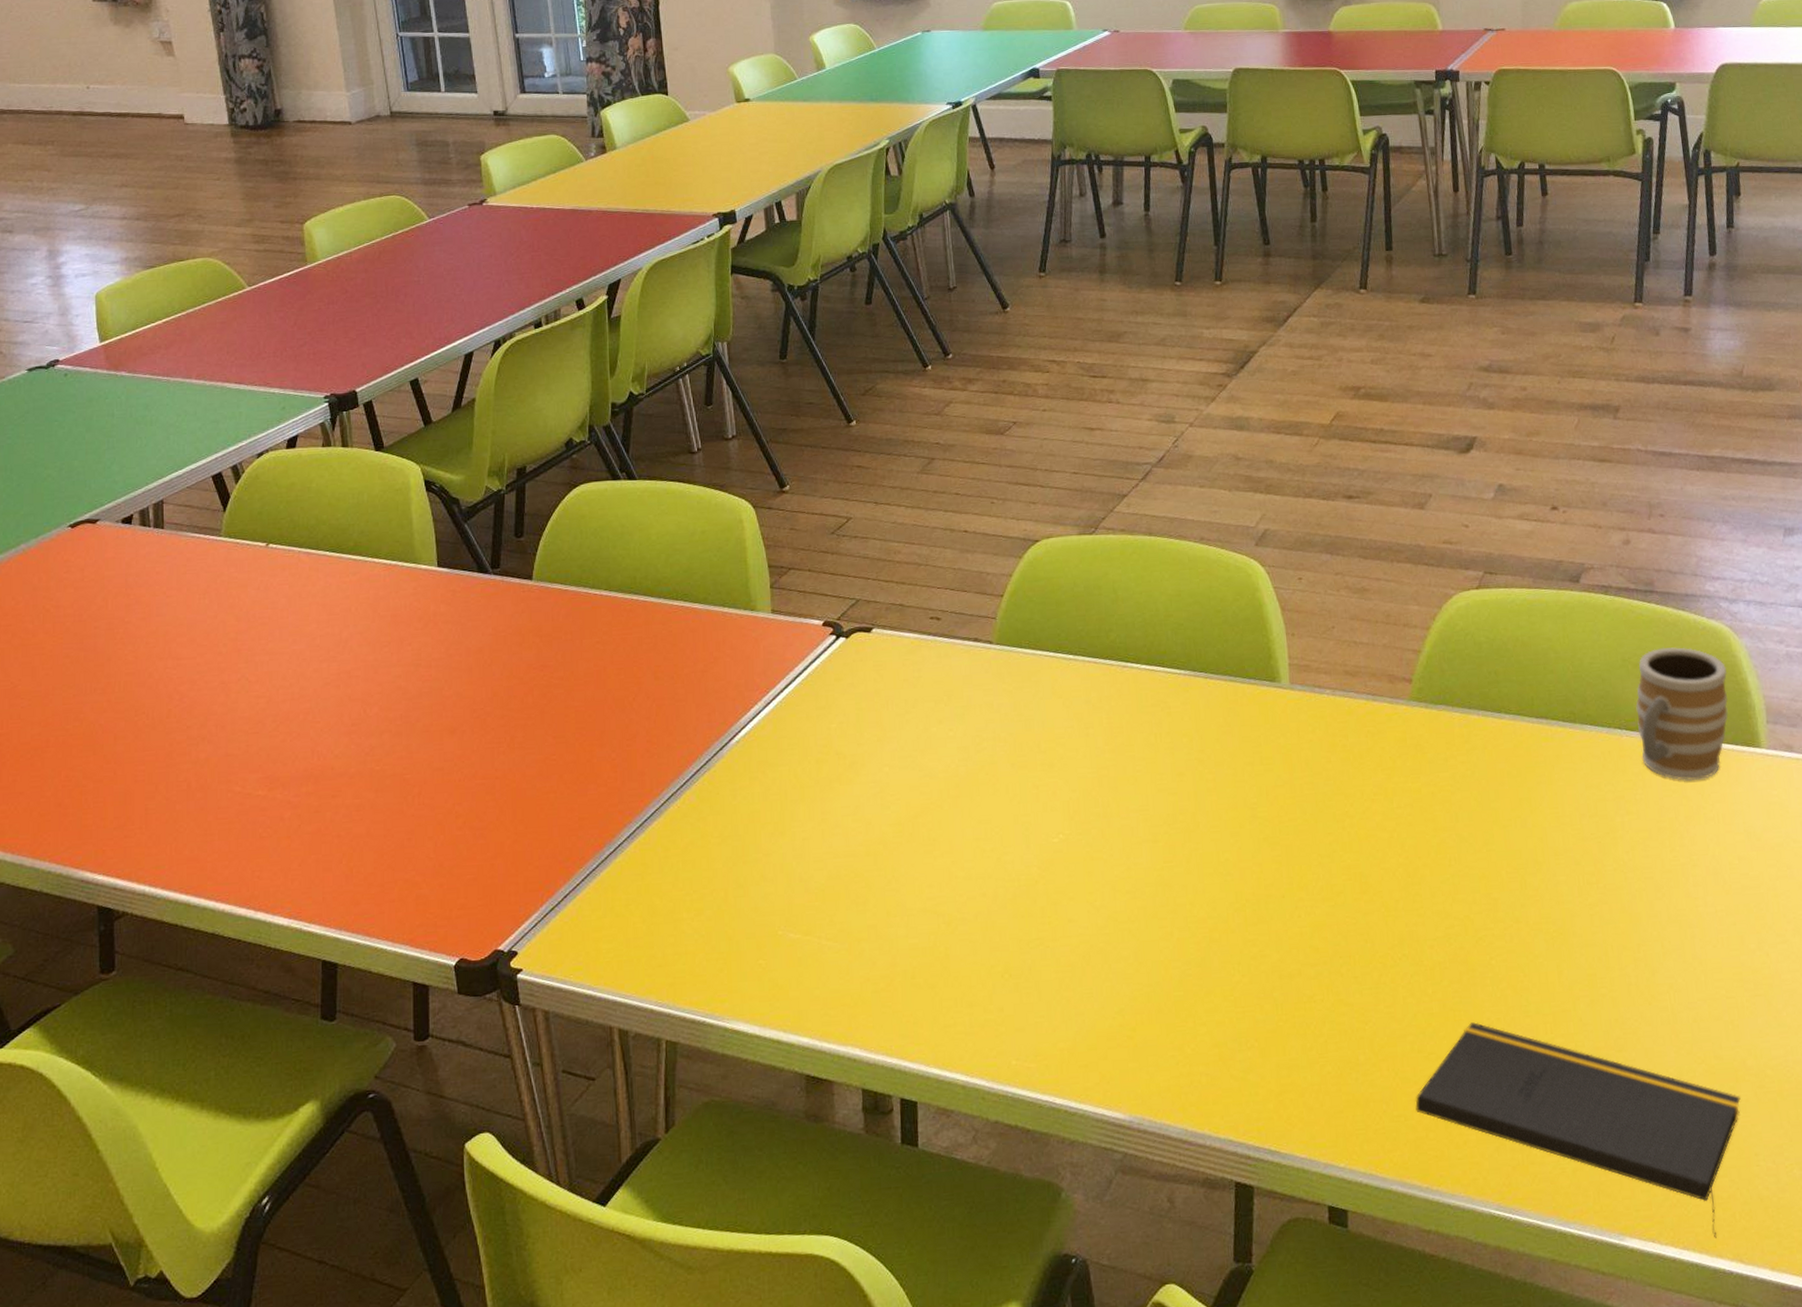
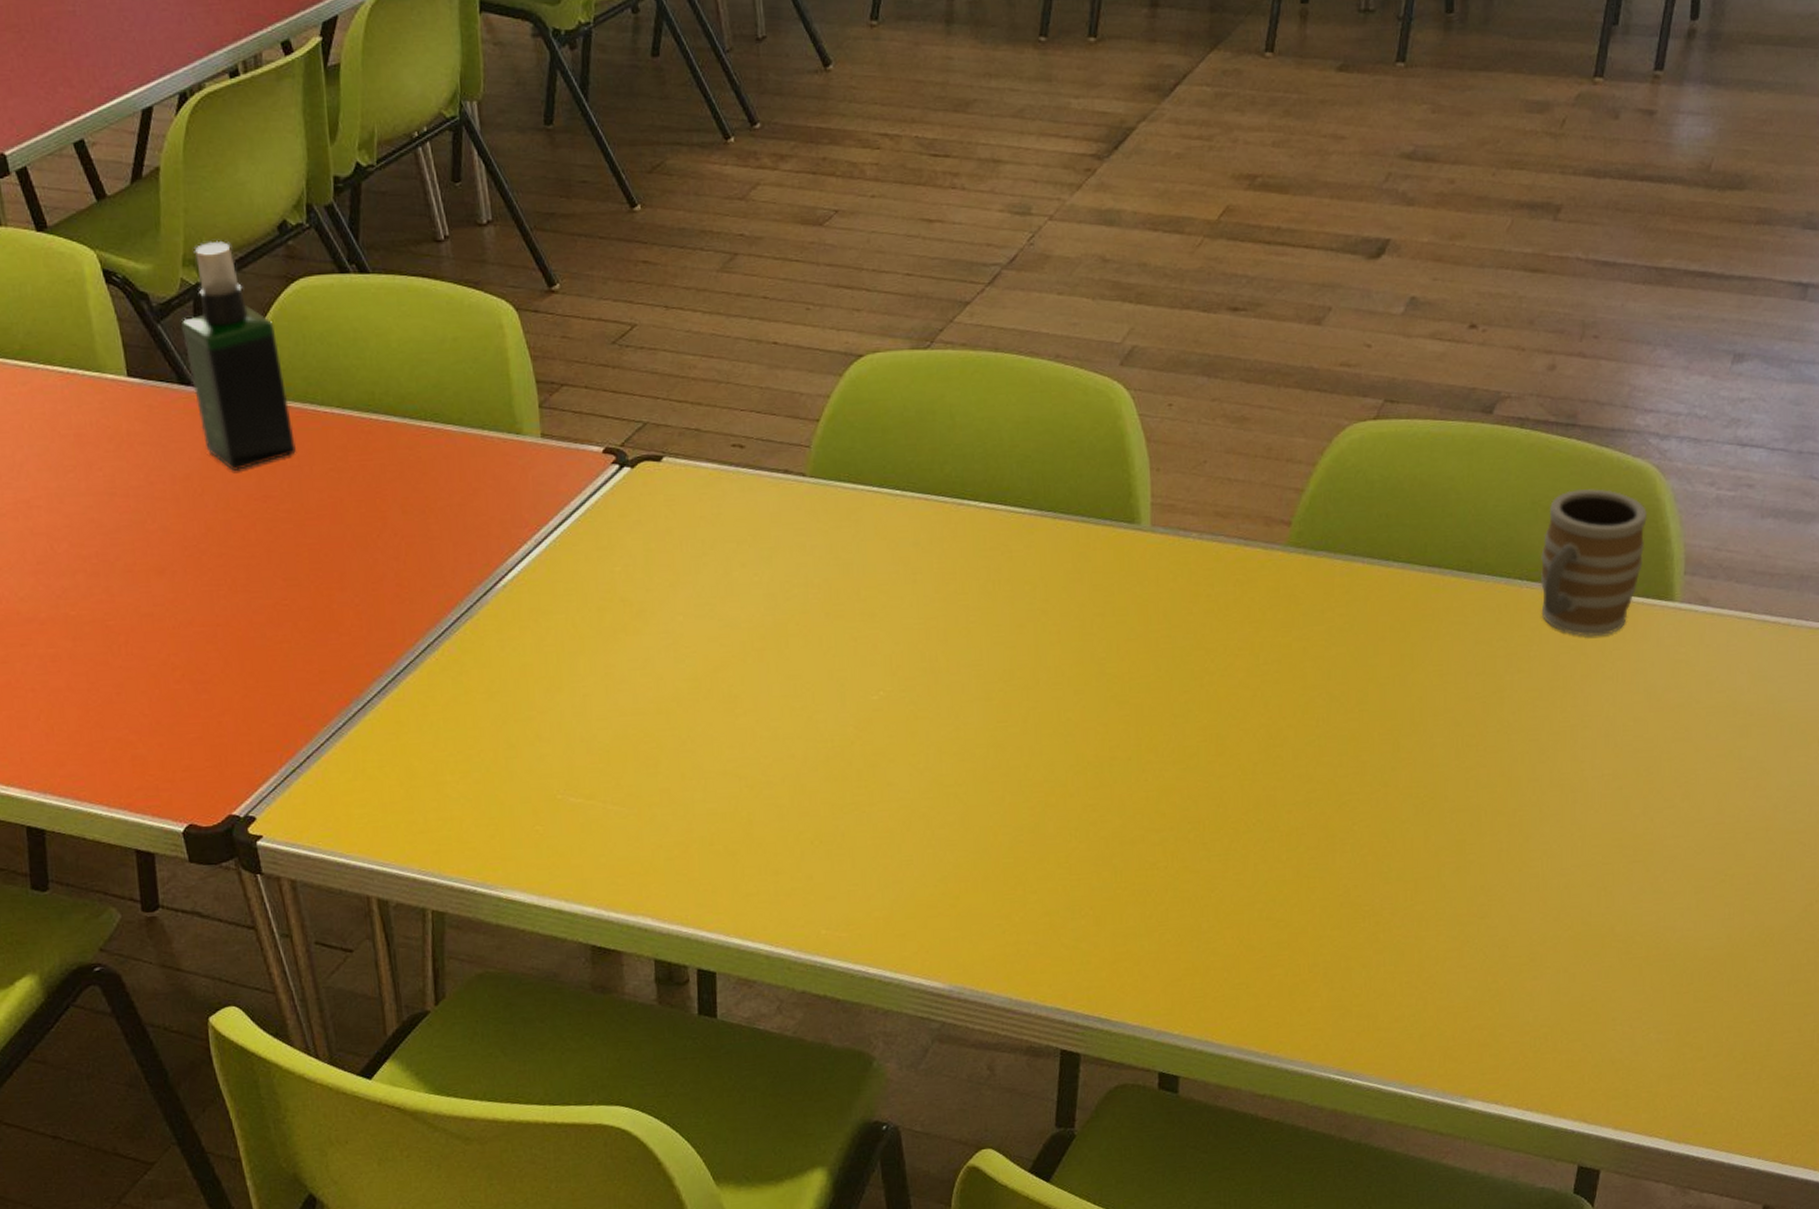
spray bottle: none [483,455,570,644] -> present [180,240,296,471]
notepad: present [1415,1022,1741,1238] -> none [1259,889,1604,1100]

